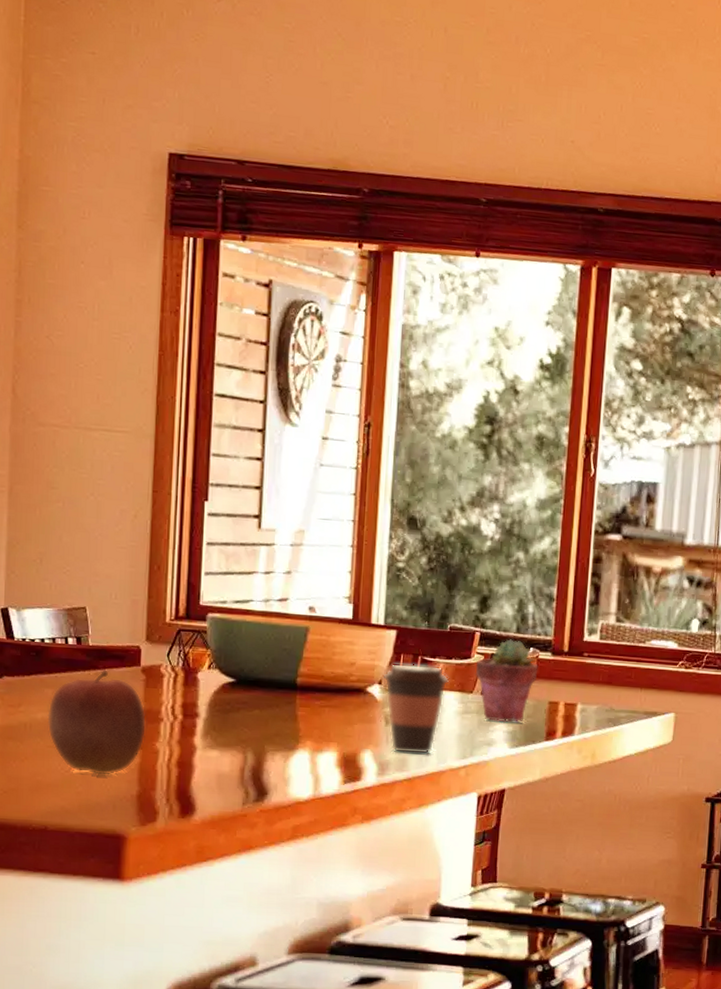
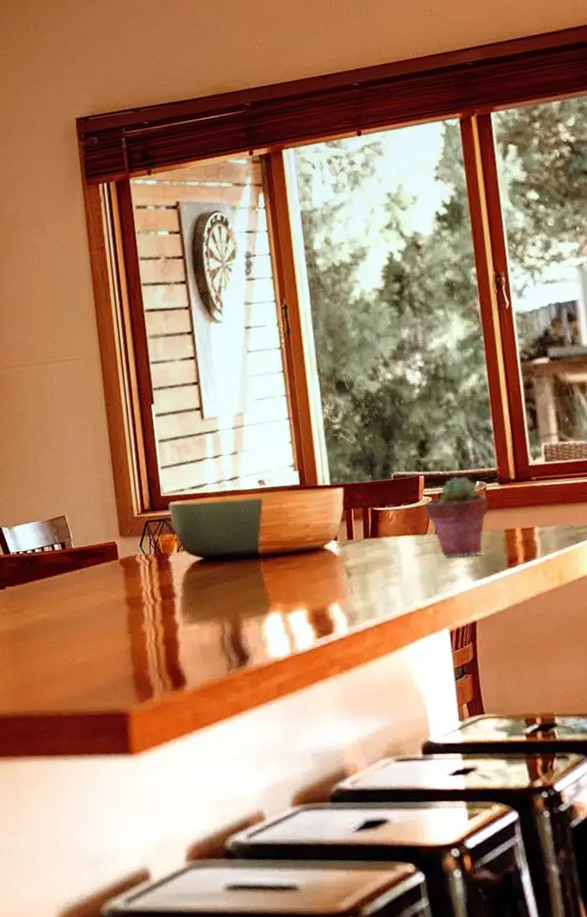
apple: present [47,669,147,775] -> none [46,567,132,662]
coffee cup: present [383,663,450,755] -> none [337,514,402,602]

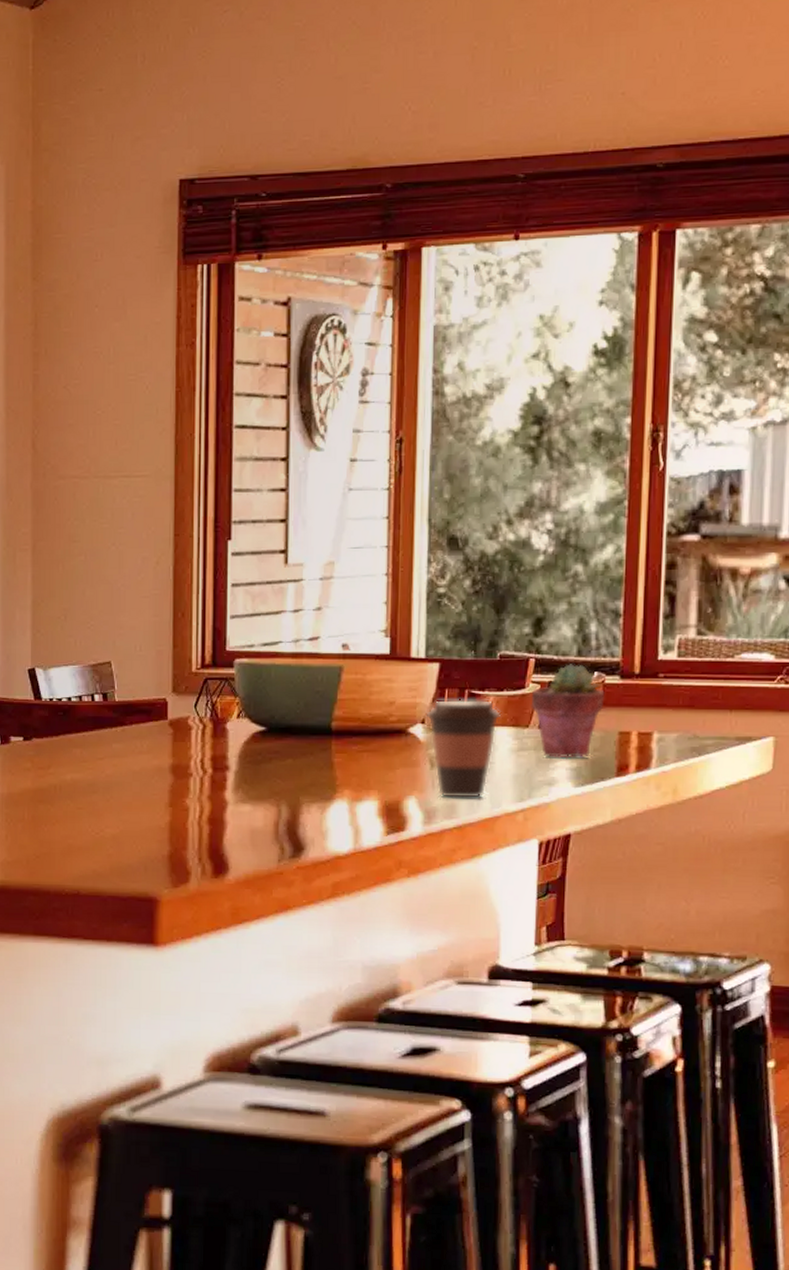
coffee cup: none [337,514,402,602] -> present [426,699,502,799]

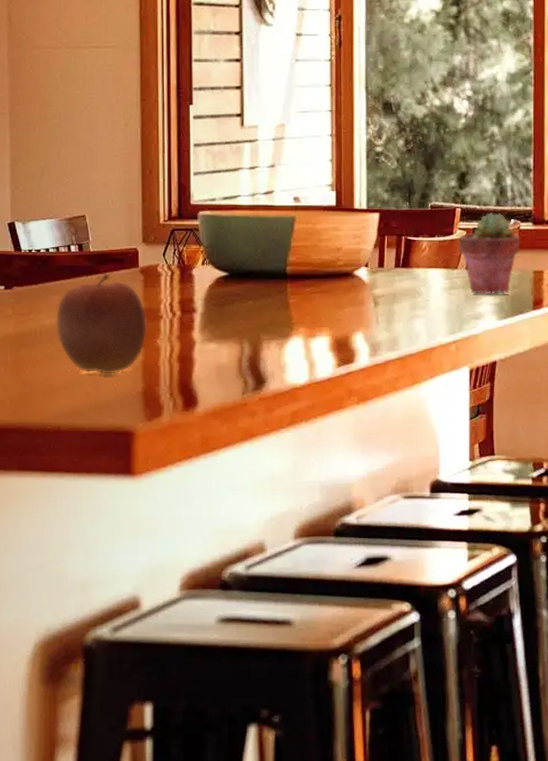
apple: none [76,725,176,836] -> present [55,273,148,374]
coffee cup: present [426,699,502,799] -> none [369,244,434,333]

